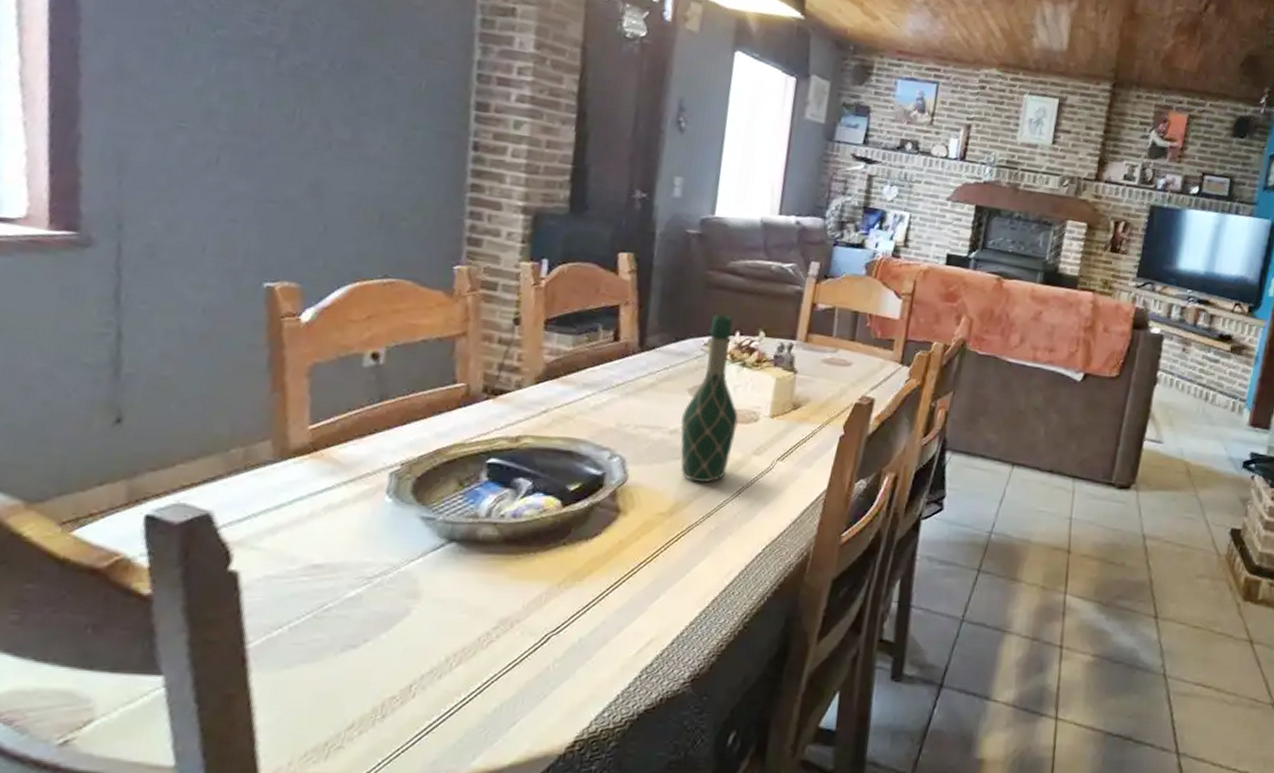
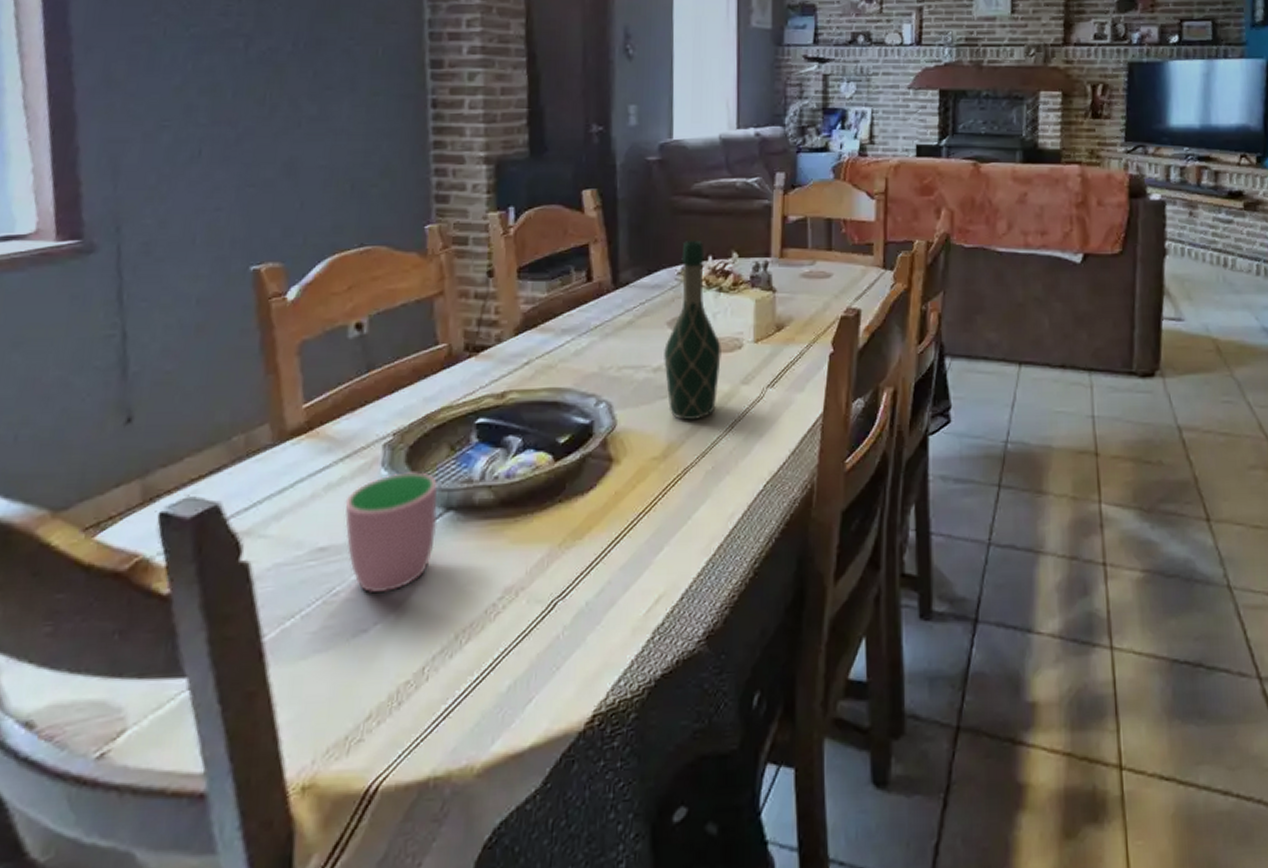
cup: none [342,501,443,613] -> present [345,472,439,594]

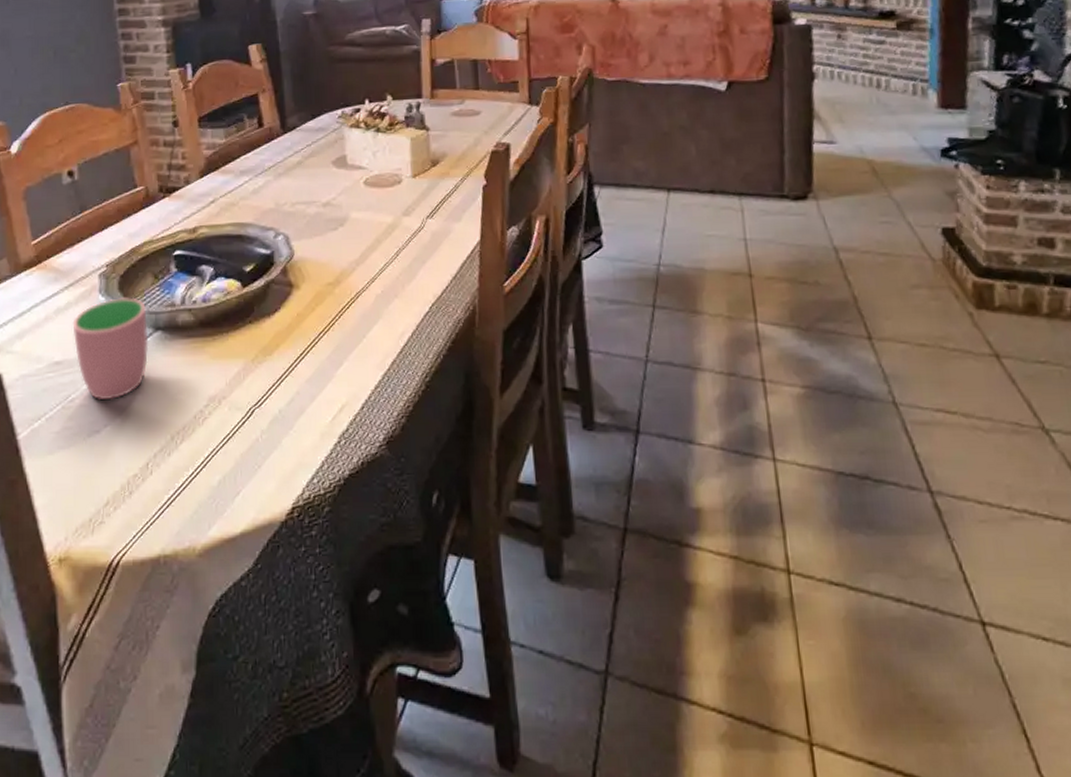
wine bottle: present [664,241,721,421] -> none [331,86,383,250]

